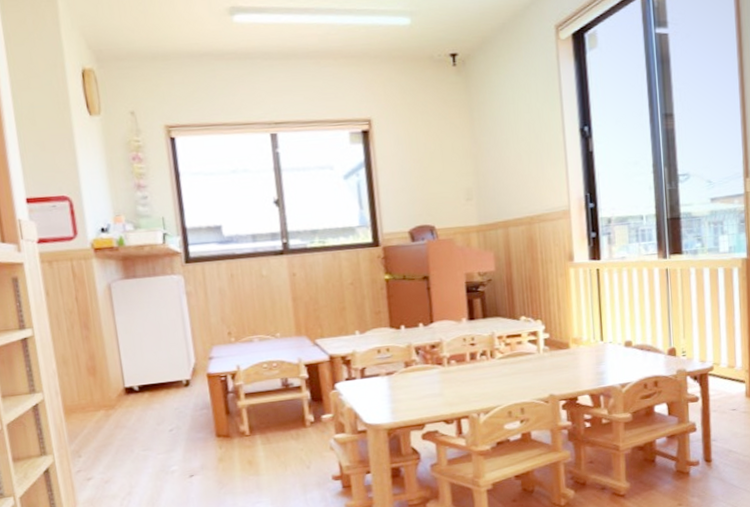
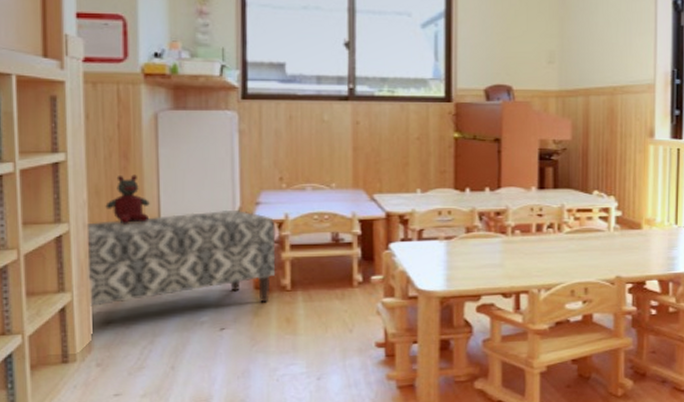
bench: none [58,366,234,466] -> present [86,210,276,306]
stuffed bear: none [73,342,114,389] -> present [105,174,150,224]

